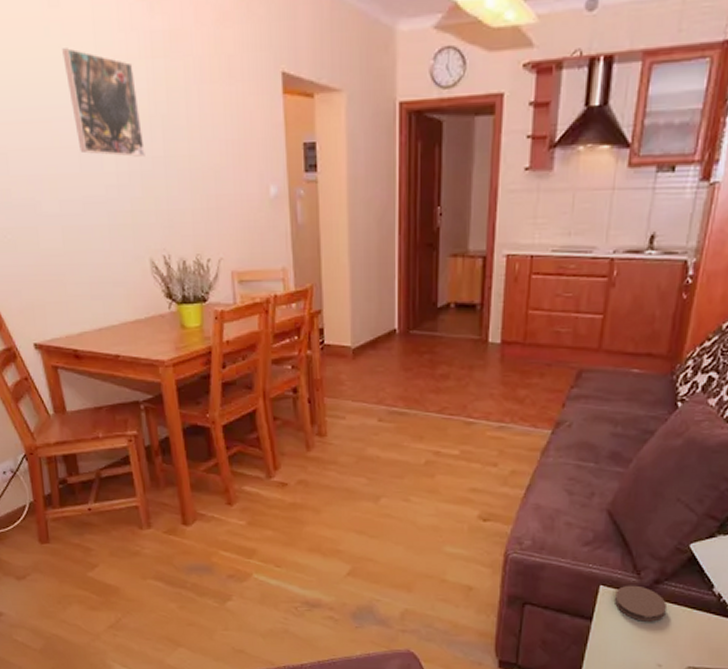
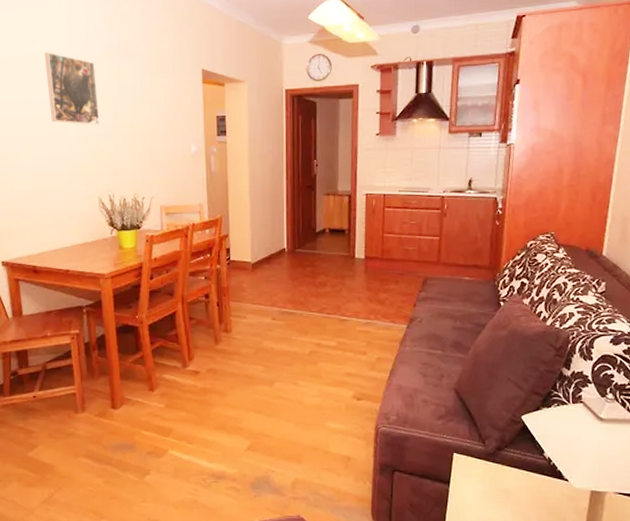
coaster: present [613,585,668,622] -> none [466,452,509,484]

